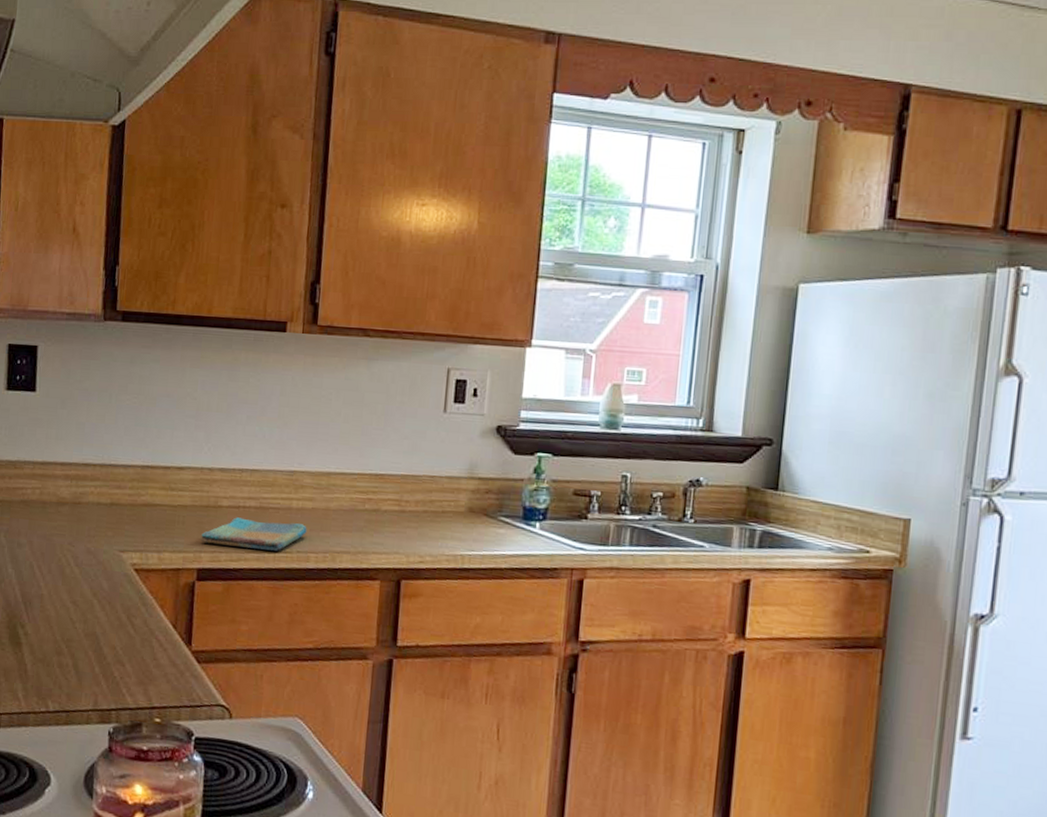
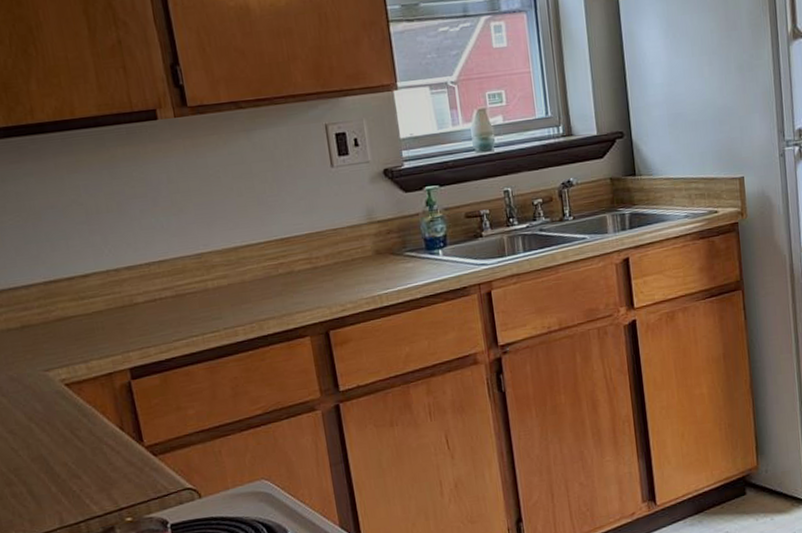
dish towel: present [201,517,307,551] -> none [124,301,229,343]

